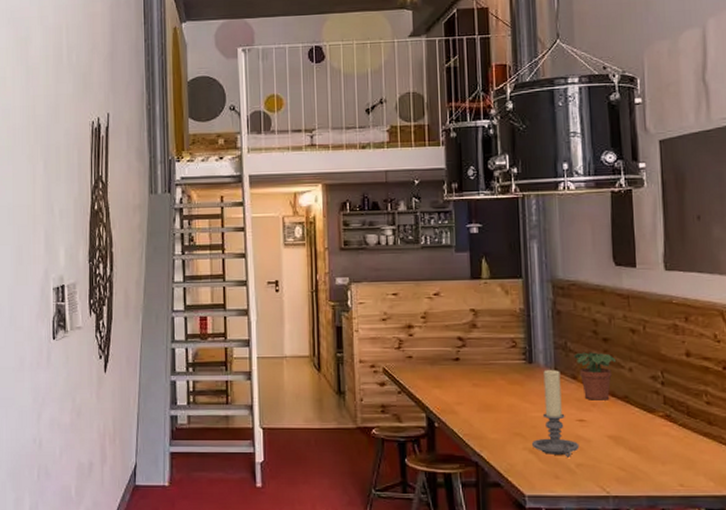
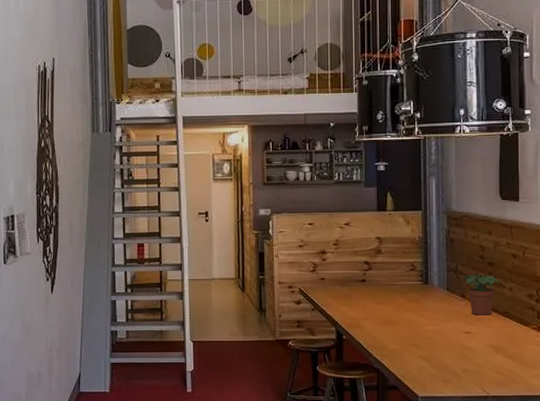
candle holder: present [531,369,580,457] -> none [425,289,465,364]

